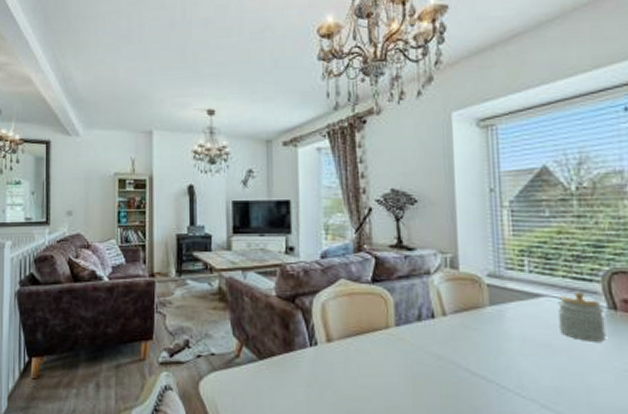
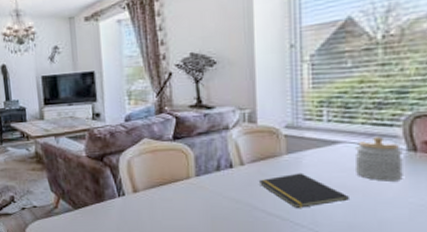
notepad: none [461,327,554,368] -> present [258,173,349,208]

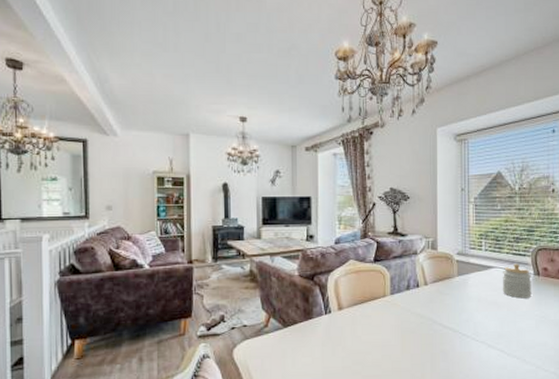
notepad: present [258,173,349,208] -> none [437,291,498,321]

